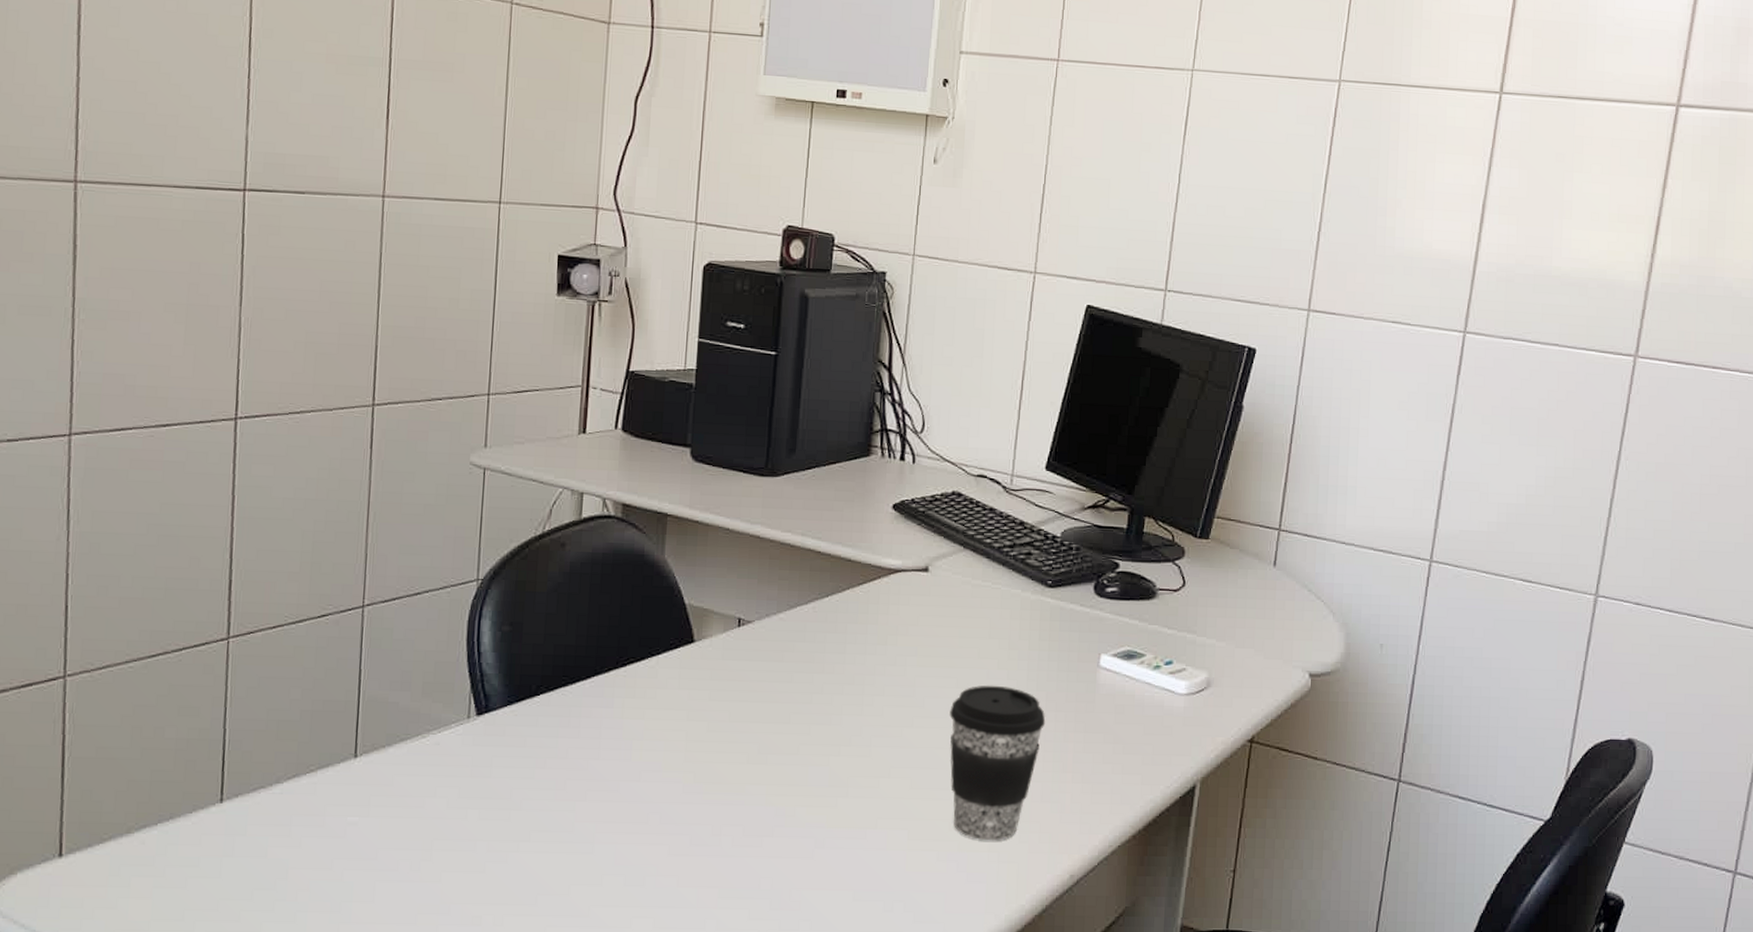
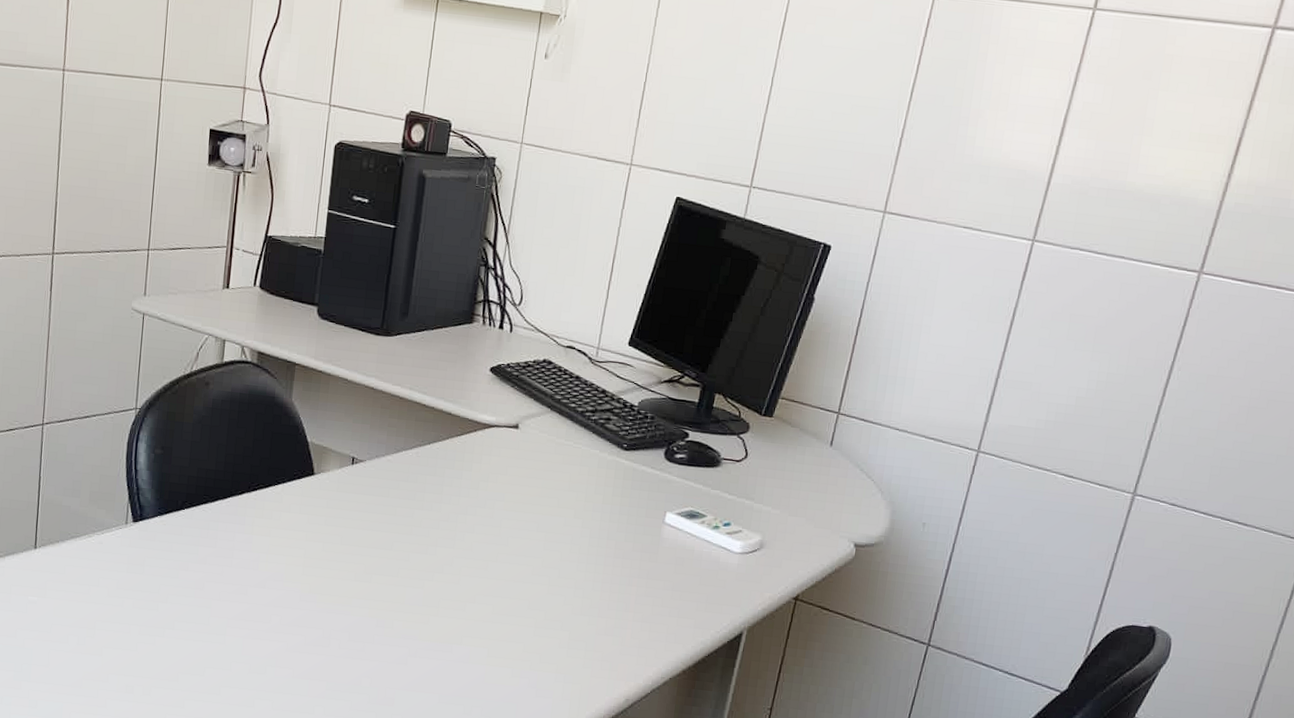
coffee cup: present [949,685,1046,841] -> none [527,531,614,665]

